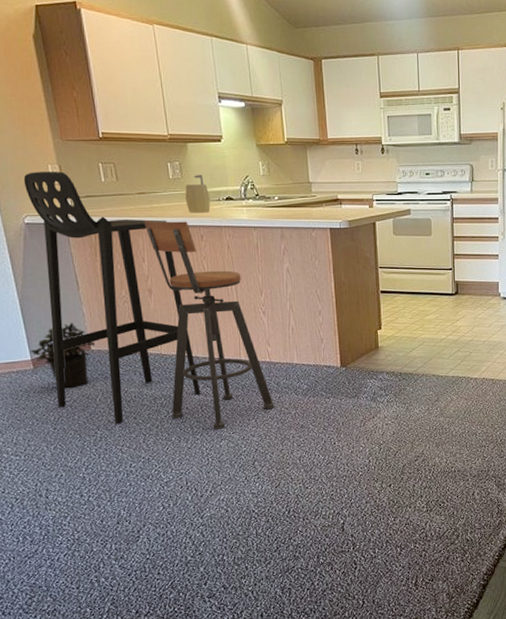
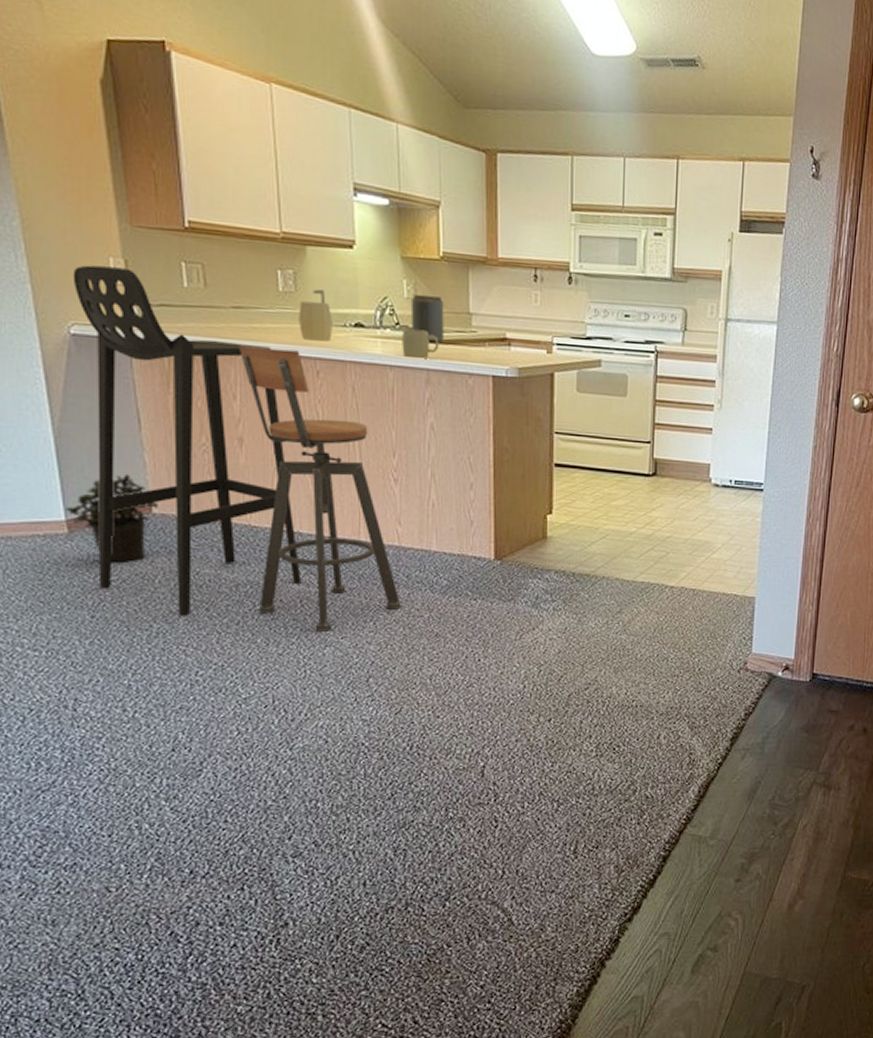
mug: none [261,198,289,220] -> present [402,328,439,360]
soda can: none [265,172,292,207] -> present [410,295,444,344]

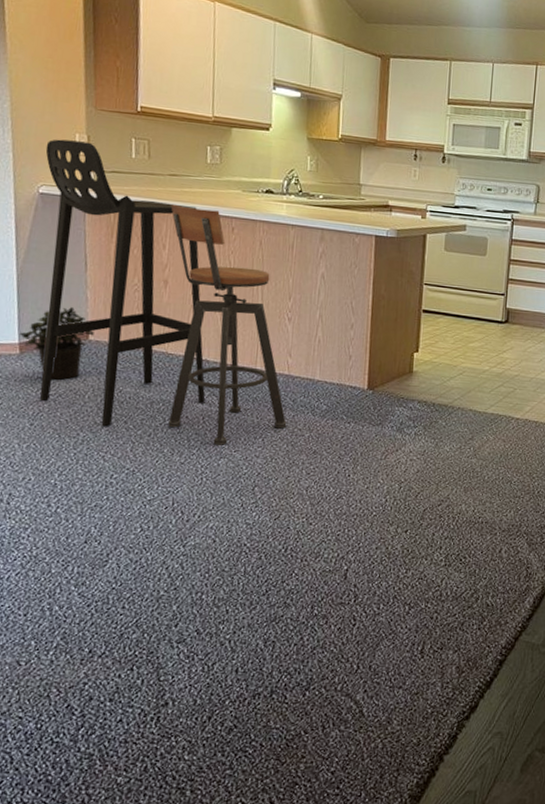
soap dispenser: present [299,289,333,342] -> none [221,162,249,204]
mug: present [402,328,439,360] -> none [302,195,333,221]
soda can: present [410,295,444,344] -> none [311,168,340,208]

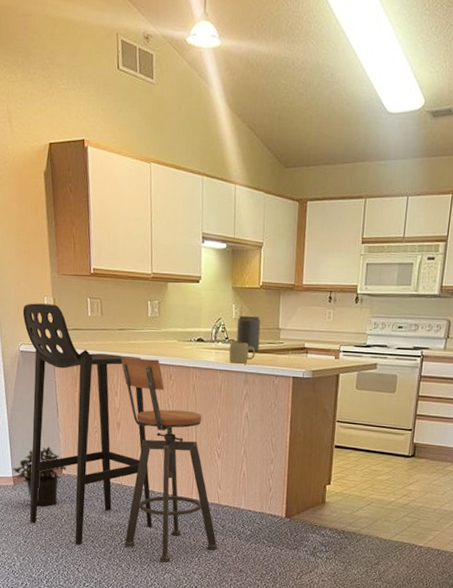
mug: none [302,195,333,221] -> present [229,342,256,365]
soda can: none [311,168,340,208] -> present [236,316,261,353]

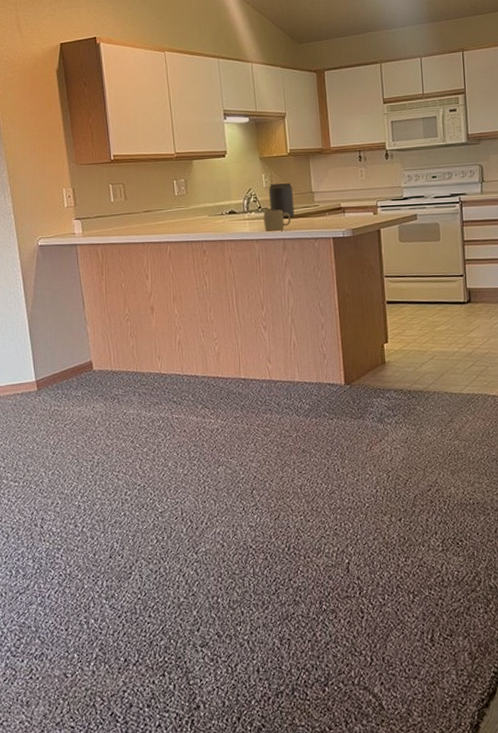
potted plant: present [12,446,66,507] -> none [35,342,97,410]
bar stool: present [22,303,153,545] -> none [40,194,199,448]
bar stool: present [120,355,218,563] -> none [148,237,275,454]

